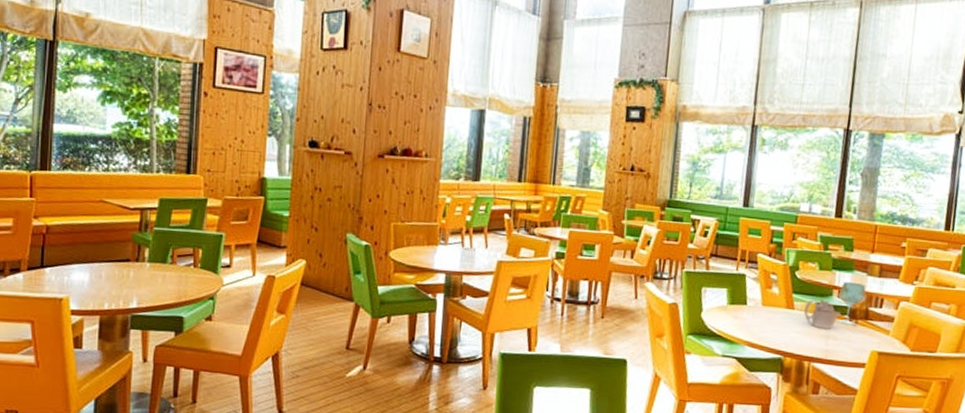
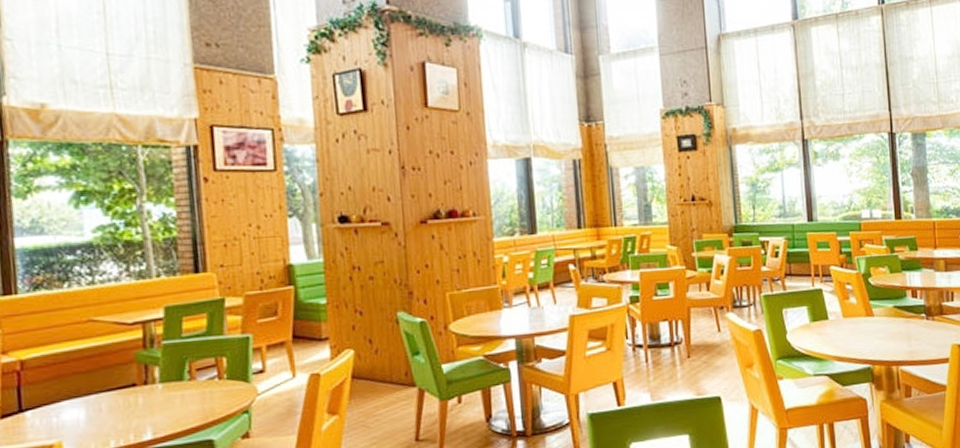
teapot: present [803,299,842,330] -> none [883,301,918,332]
wine glass: present [835,281,866,326] -> none [911,280,937,324]

